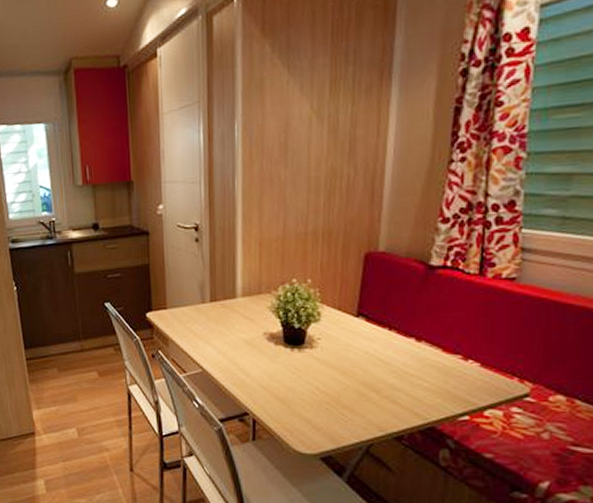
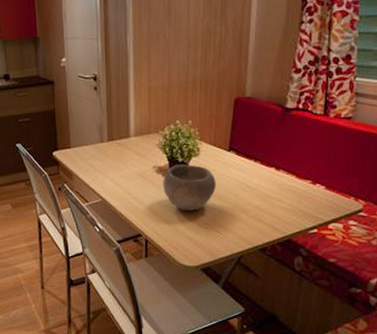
bowl: none [275,331,340,387] -> present [163,164,216,211]

